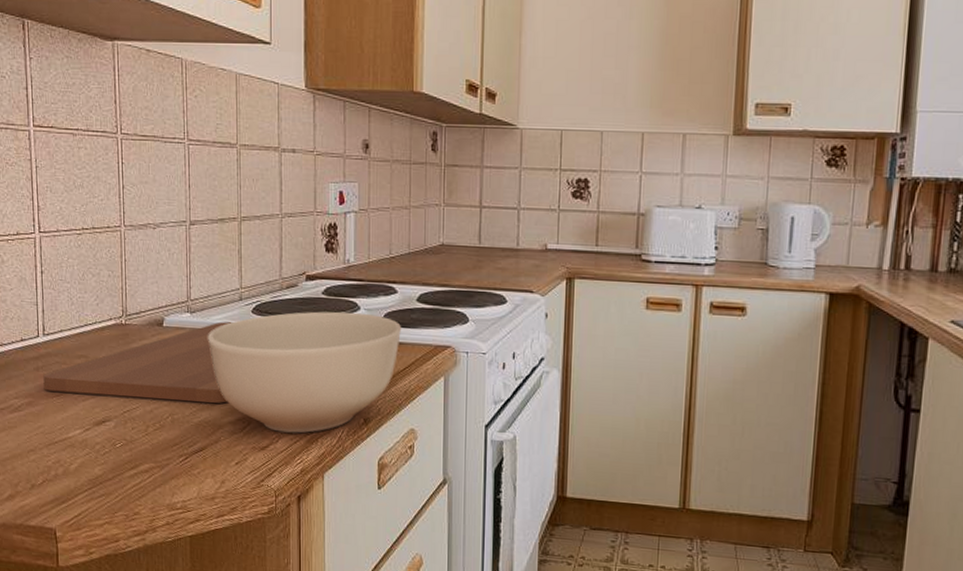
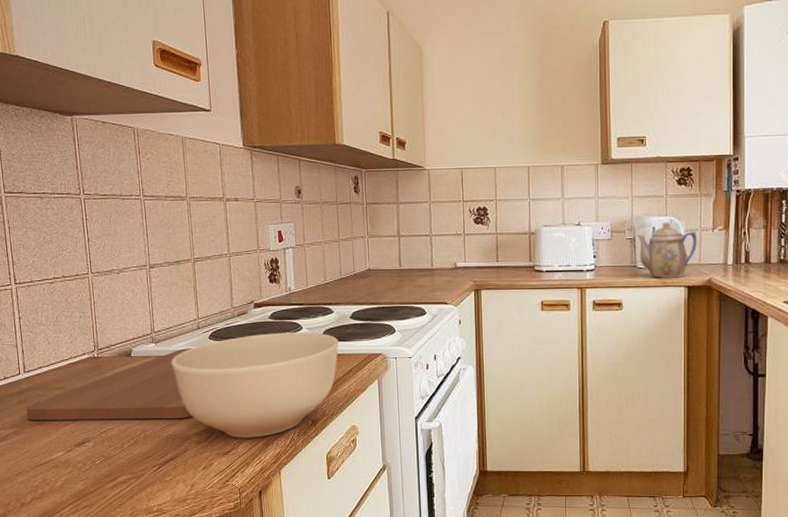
teapot: none [771,212,847,282] -> present [637,222,697,278]

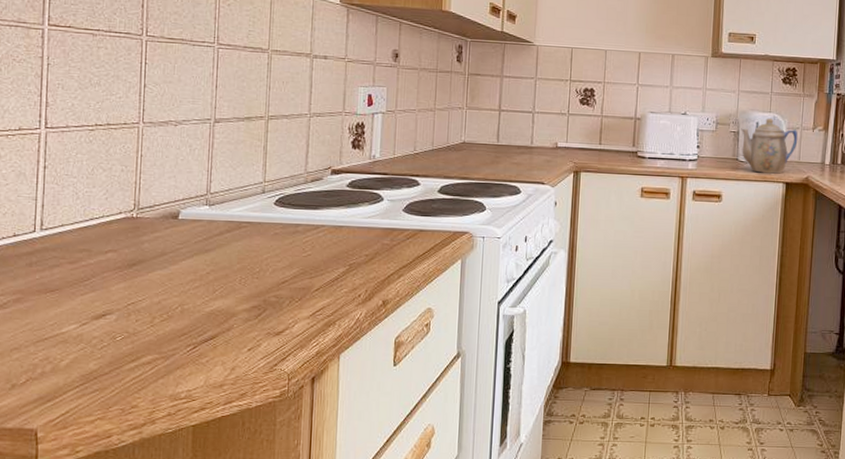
cutting board: present [26,348,192,420] -> none [36,213,253,293]
bowl: present [171,331,340,438] -> none [225,202,423,317]

